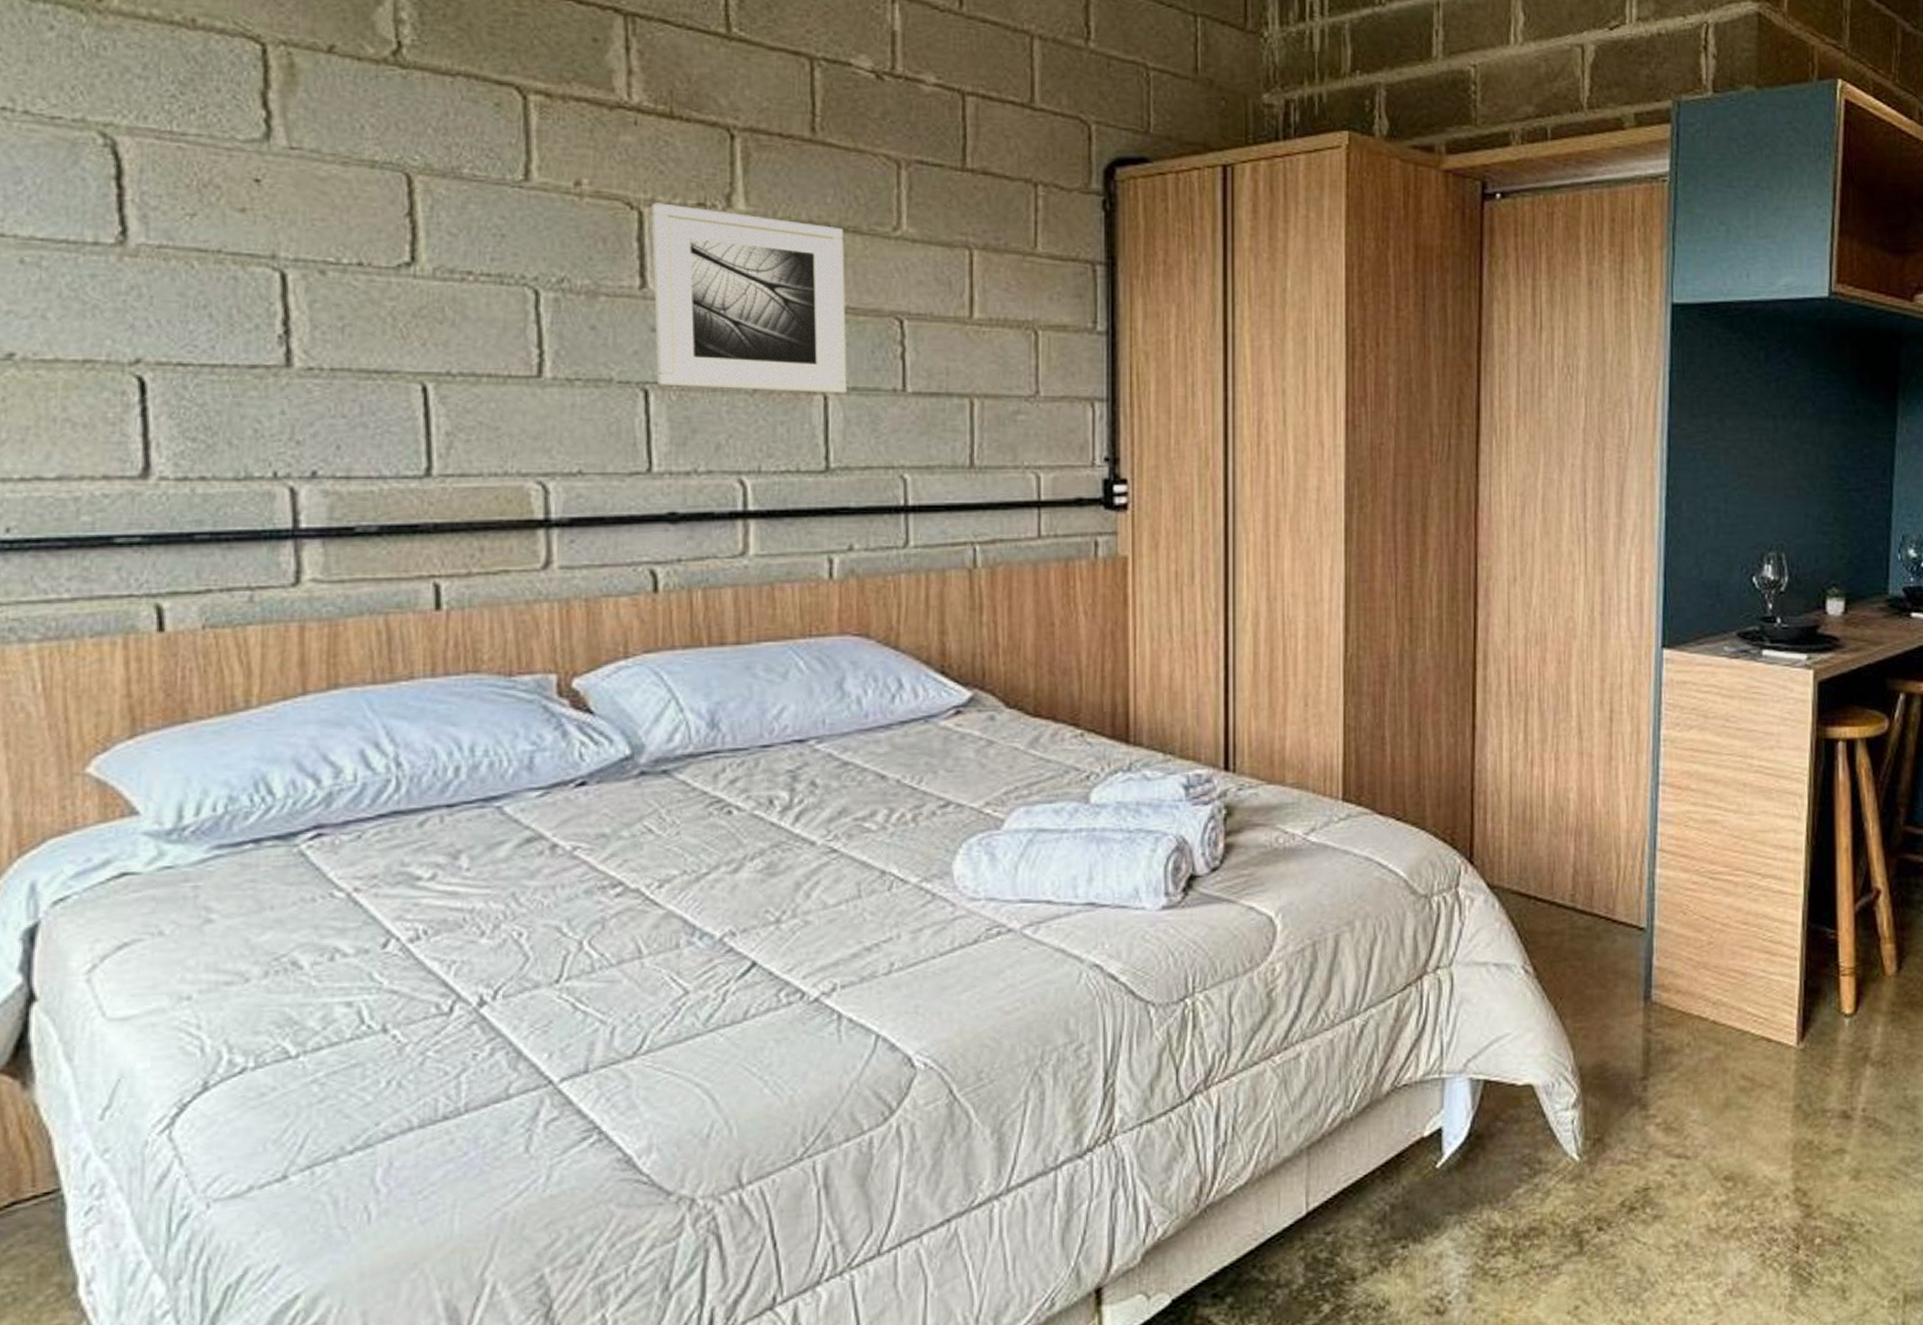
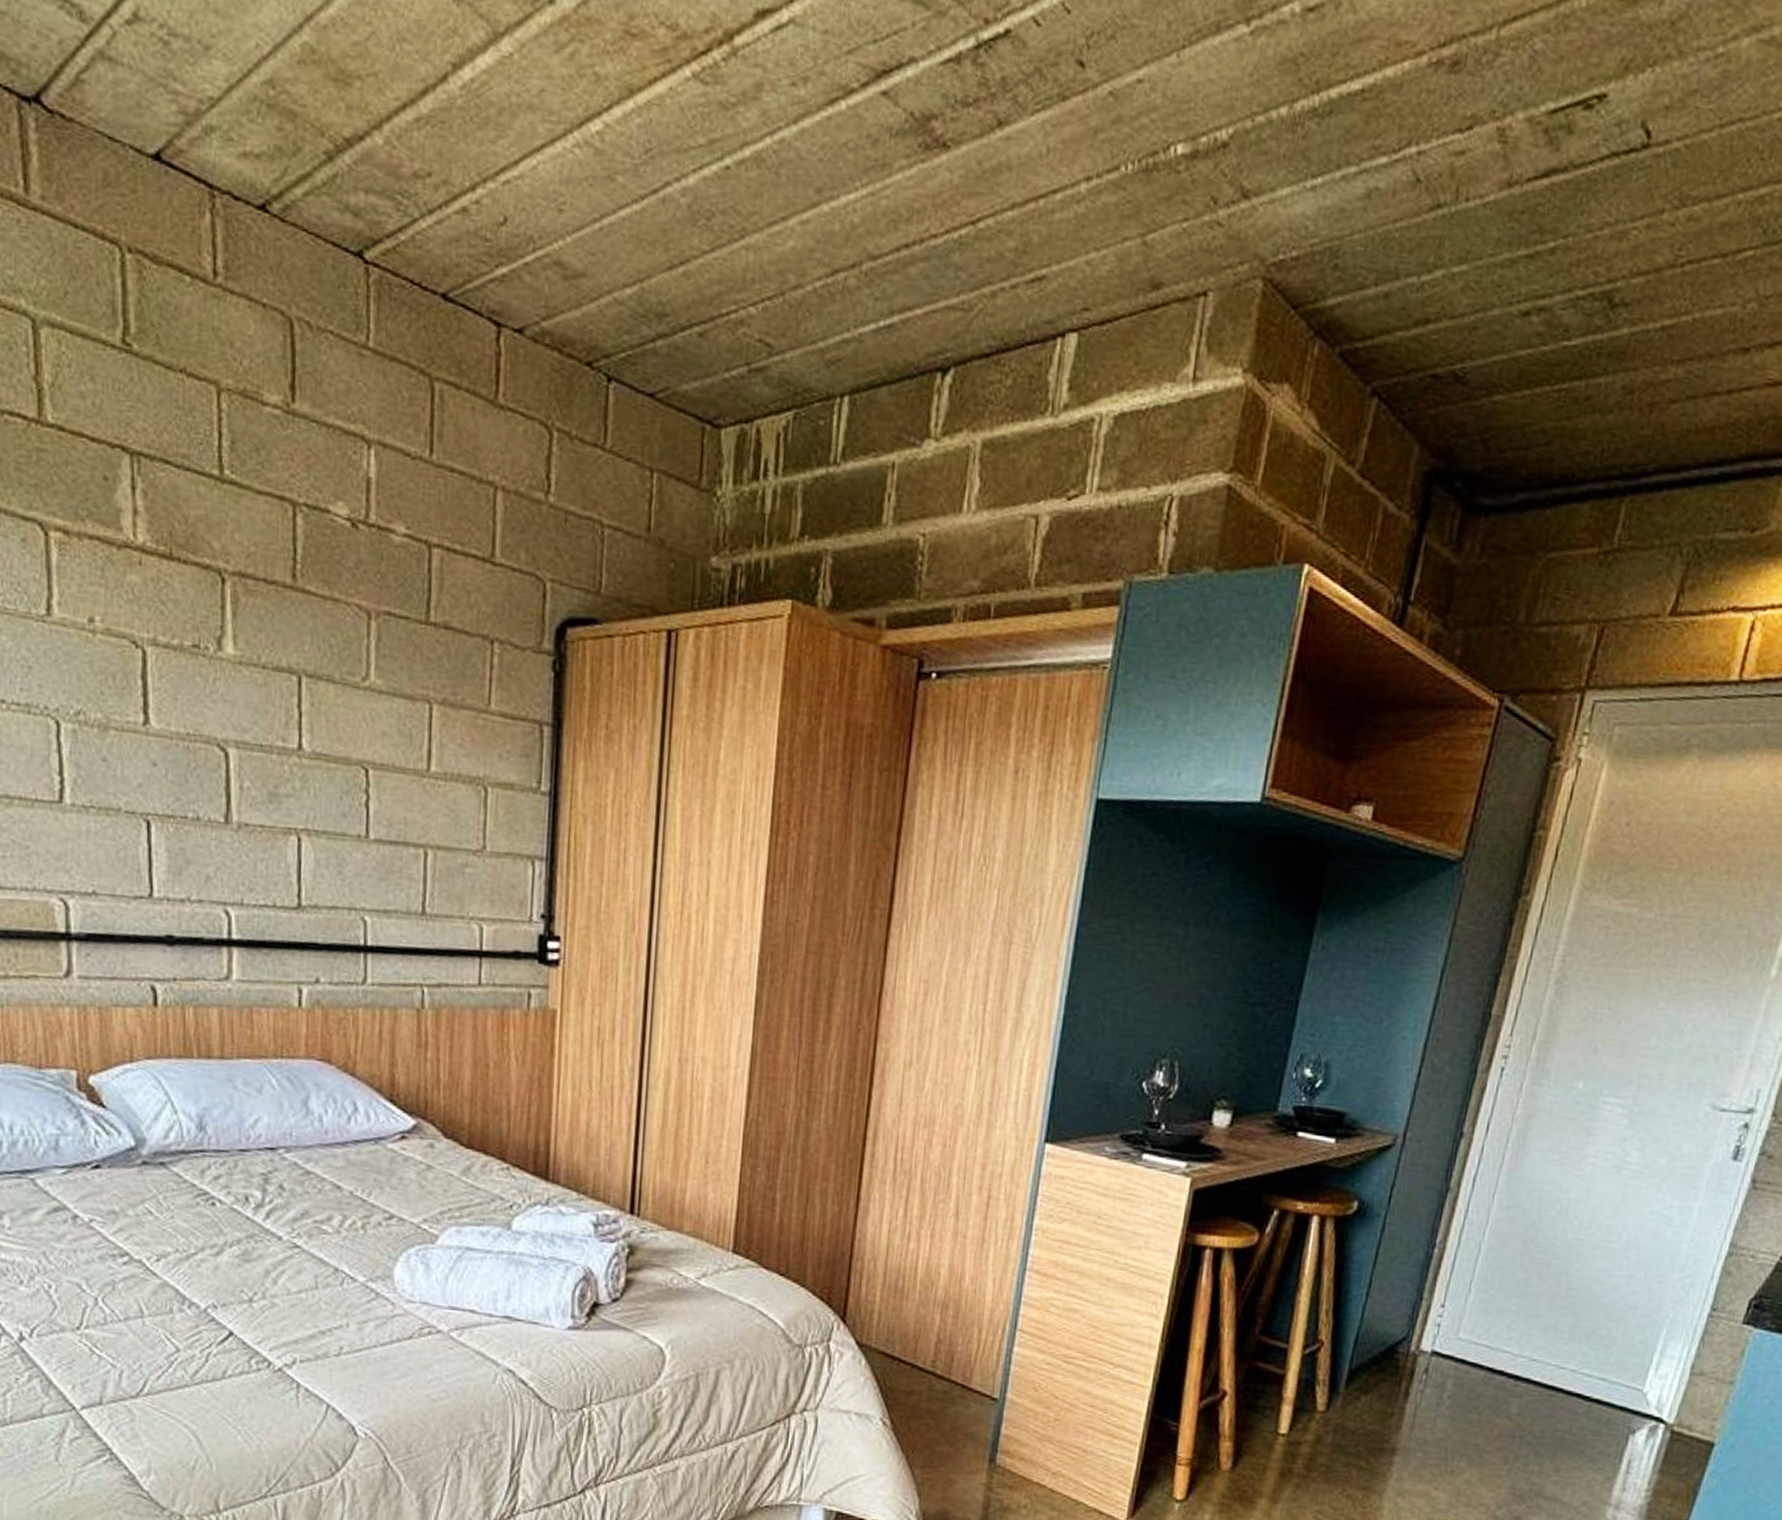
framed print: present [651,203,847,394] -> none [153,642,319,837]

